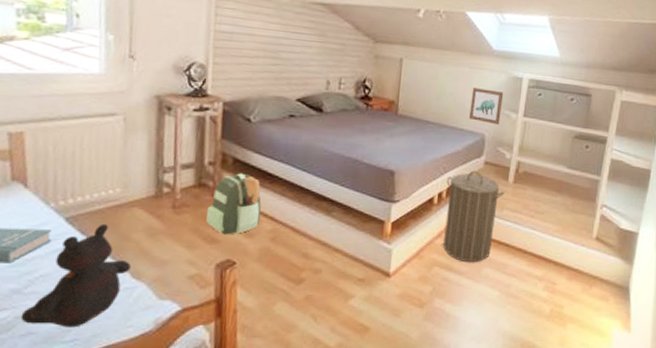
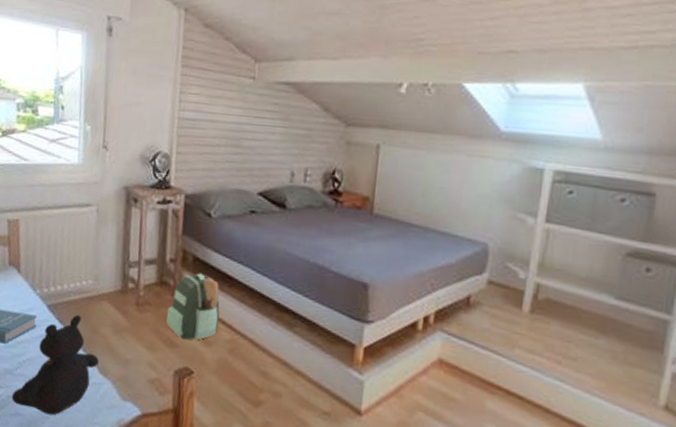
laundry hamper: present [443,170,505,262] -> none [430,291,517,415]
wall art: present [469,87,504,125] -> none [466,181,516,233]

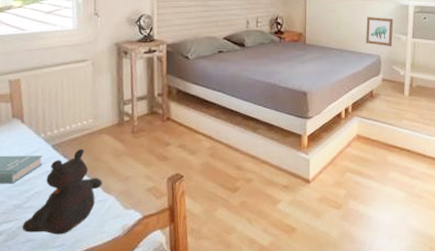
backpack: present [166,273,220,340] -> none [158,101,201,153]
wall art: none [466,181,516,233] -> present [366,17,394,47]

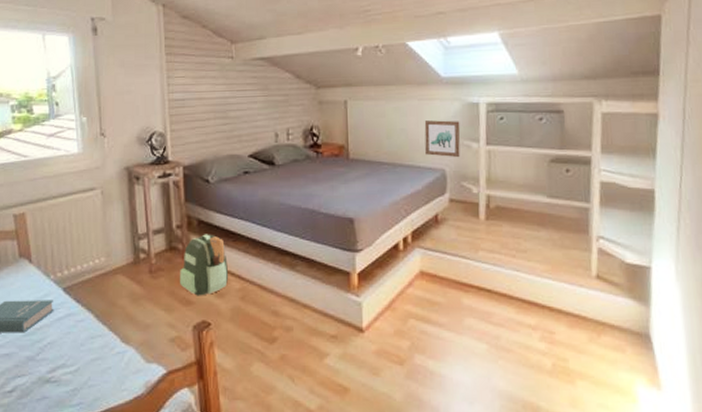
teddy bear: present [22,148,102,235] -> none [36,291,120,392]
backpack: none [158,101,201,153] -> present [180,234,228,296]

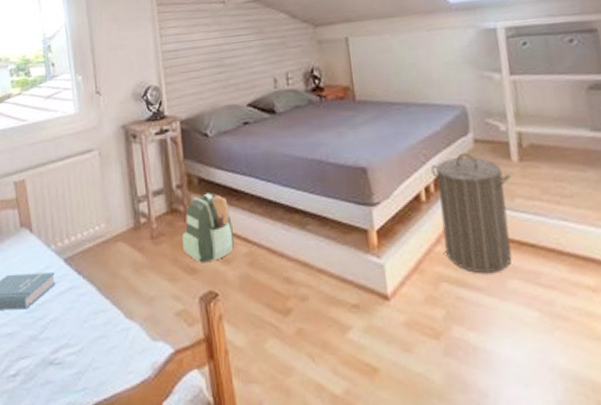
laundry hamper: none [410,210,477,312] -> present [431,153,512,273]
wall art: present [424,120,460,158] -> none [435,50,481,92]

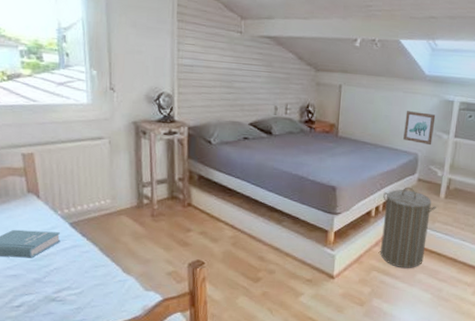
backpack: present [182,192,234,263] -> none [179,188,223,240]
wall art: none [435,50,481,92] -> present [403,111,436,146]

